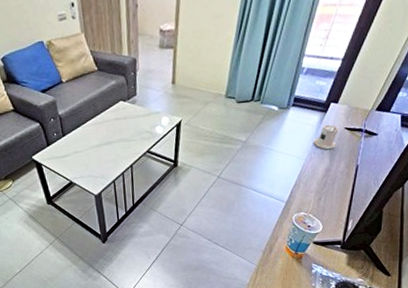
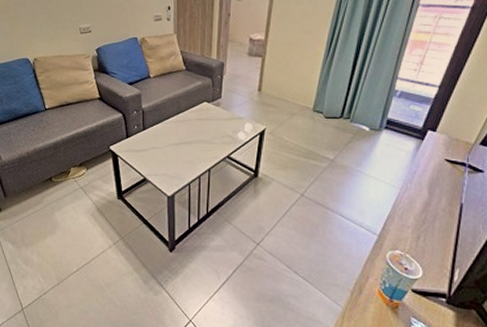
candle: present [313,124,340,150] -> none [409,153,439,182]

